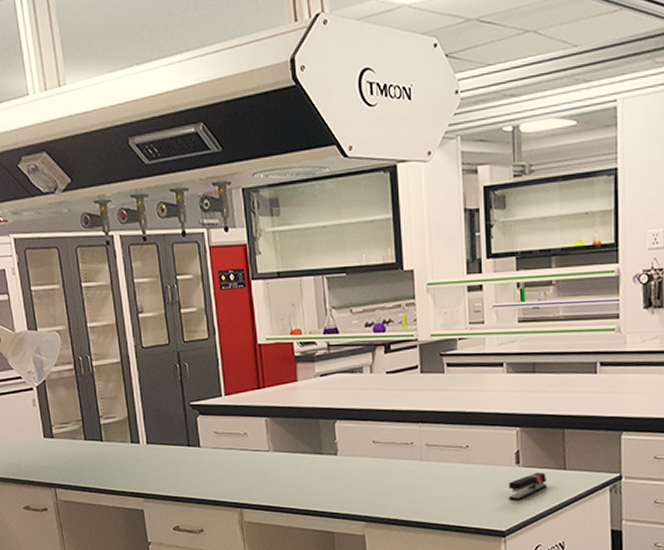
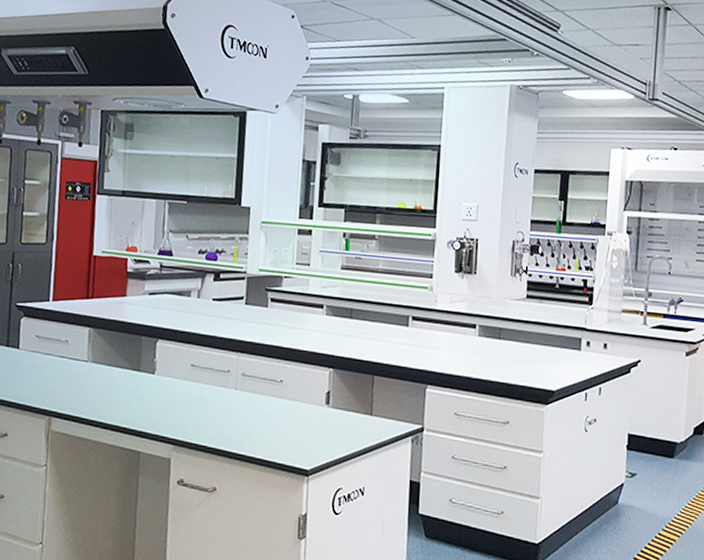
stapler: present [509,472,548,500] -> none [316,415,354,440]

